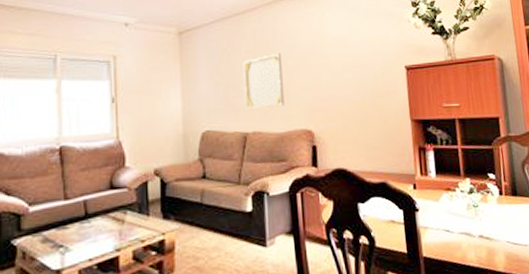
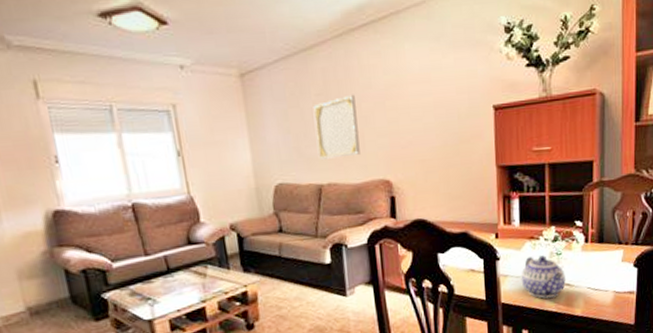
teapot: none [440,207,485,253] -> present [521,255,566,299]

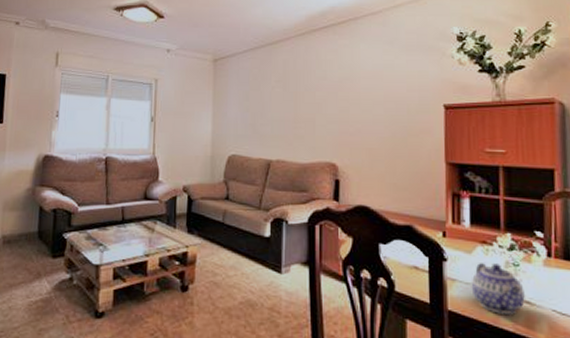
wall art: present [312,94,360,160] -> none [271,83,310,138]

